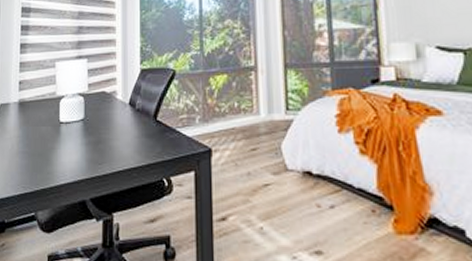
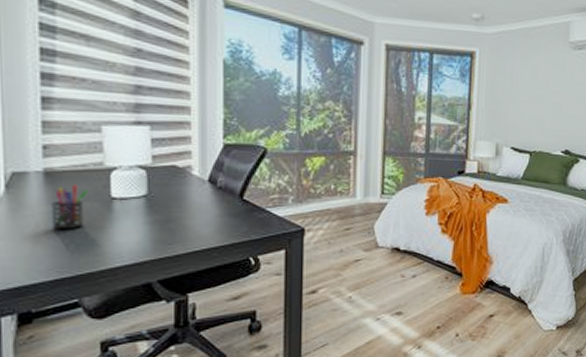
pen holder: none [21,111,46,151] -> present [51,184,90,230]

